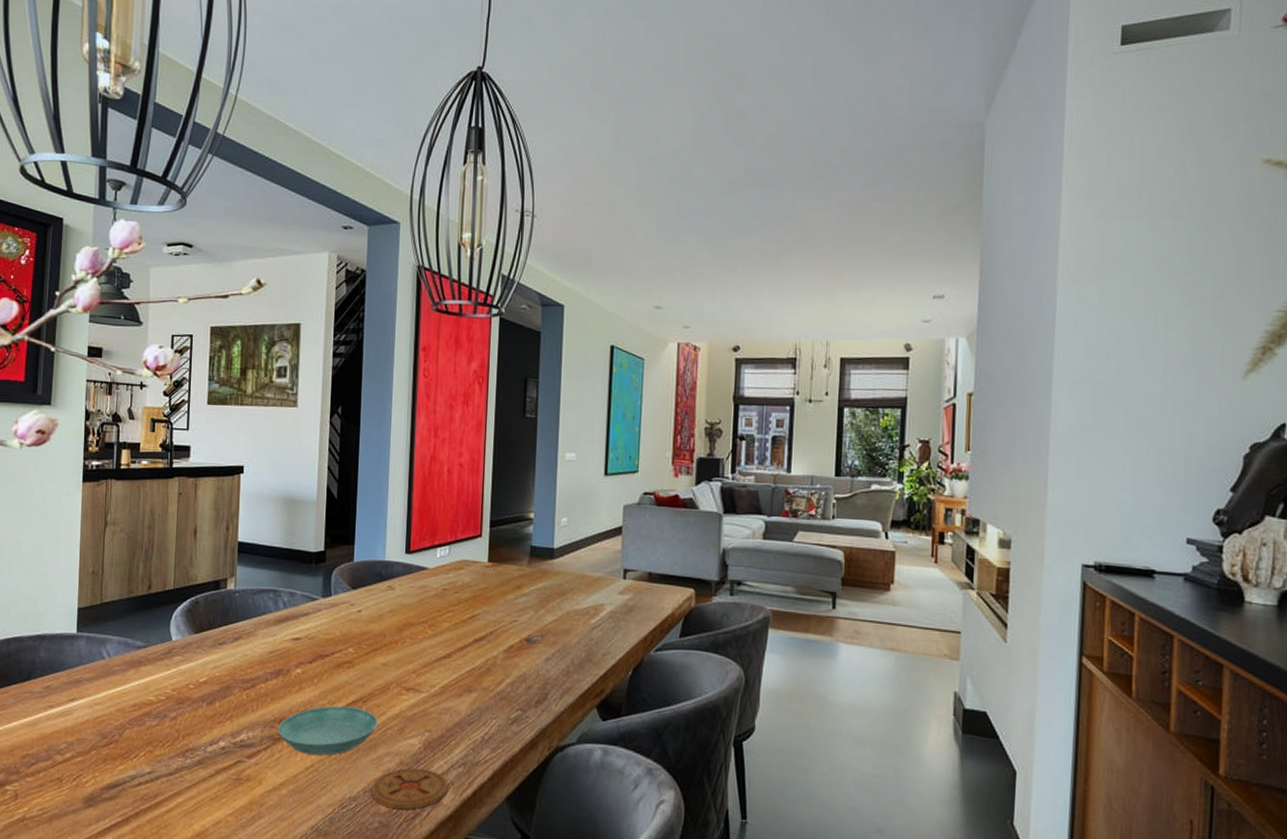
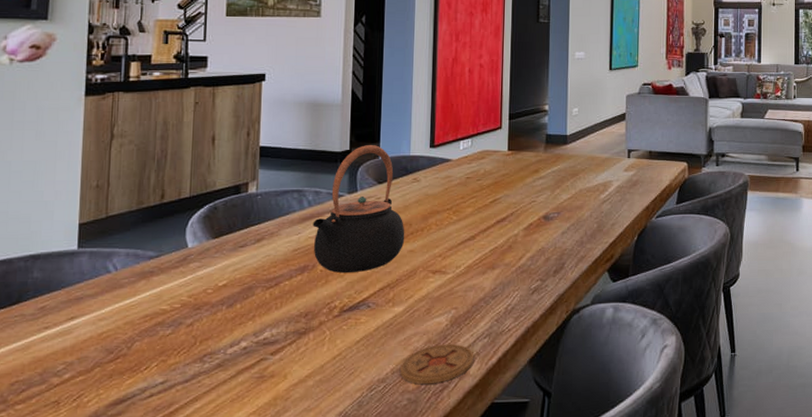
saucer: present [278,705,378,756] -> none [304,294,405,344]
teapot: none [287,546,379,682] -> present [312,144,405,274]

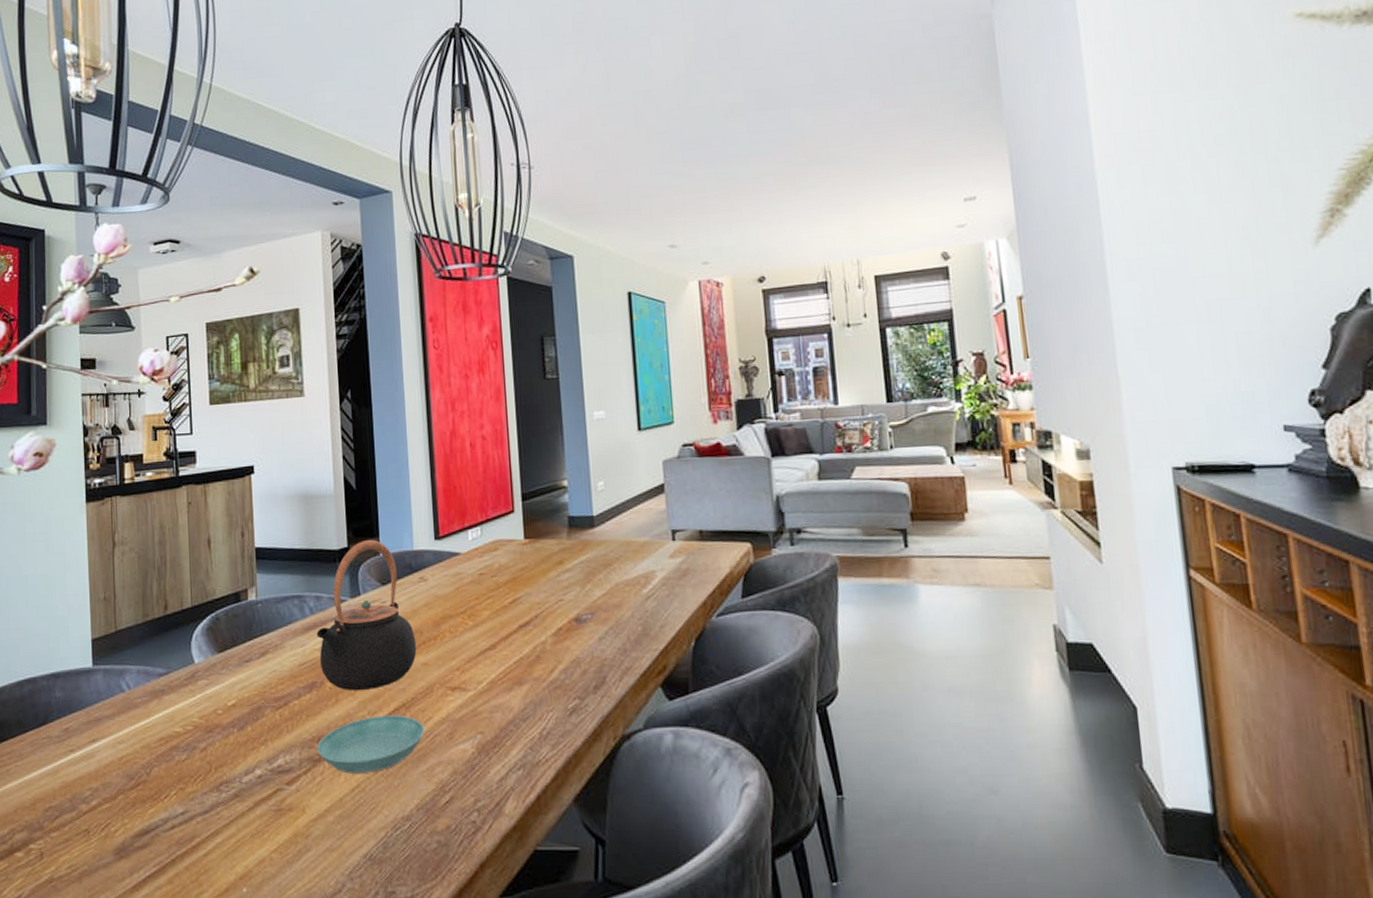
saucer: none [304,294,405,344] -> present [317,715,424,774]
coaster: present [399,344,474,385] -> none [424,776,509,825]

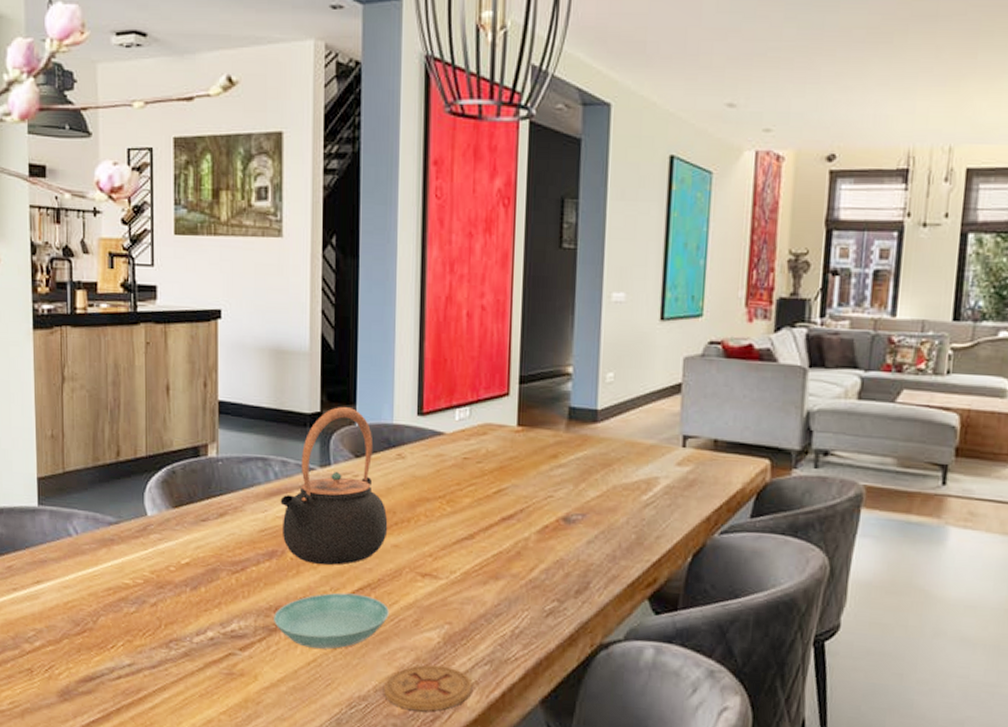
coaster: none [424,776,509,825] -> present [383,664,473,712]

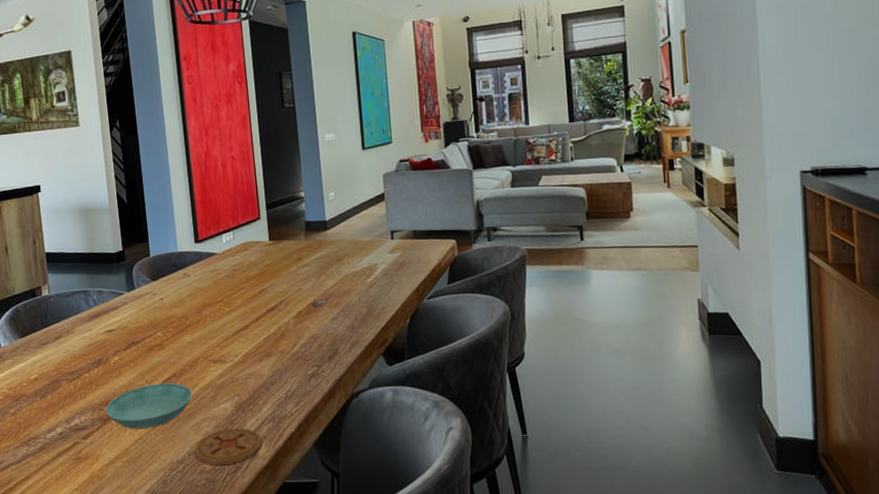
teapot: present [280,406,388,566] -> none [100,243,184,365]

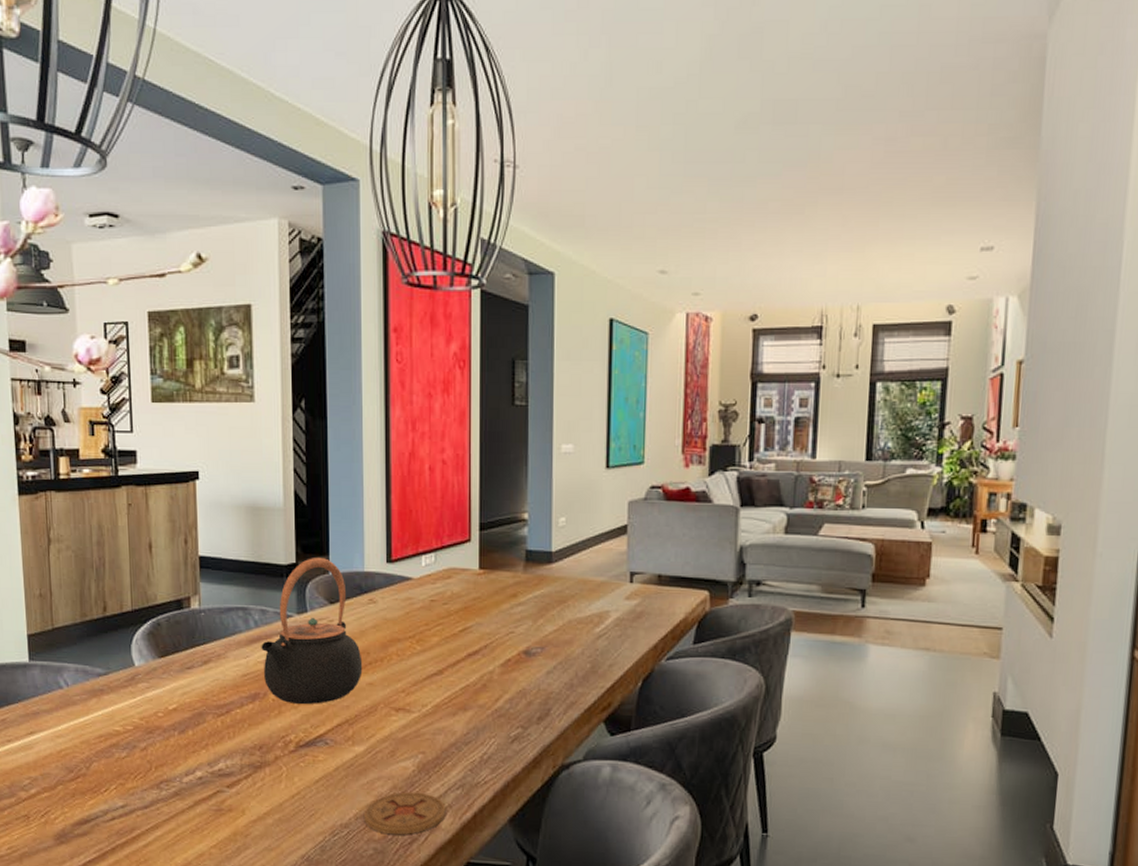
teapot: none [100,243,184,365] -> present [261,557,363,705]
saucer: present [106,383,192,429] -> none [258,729,366,782]

